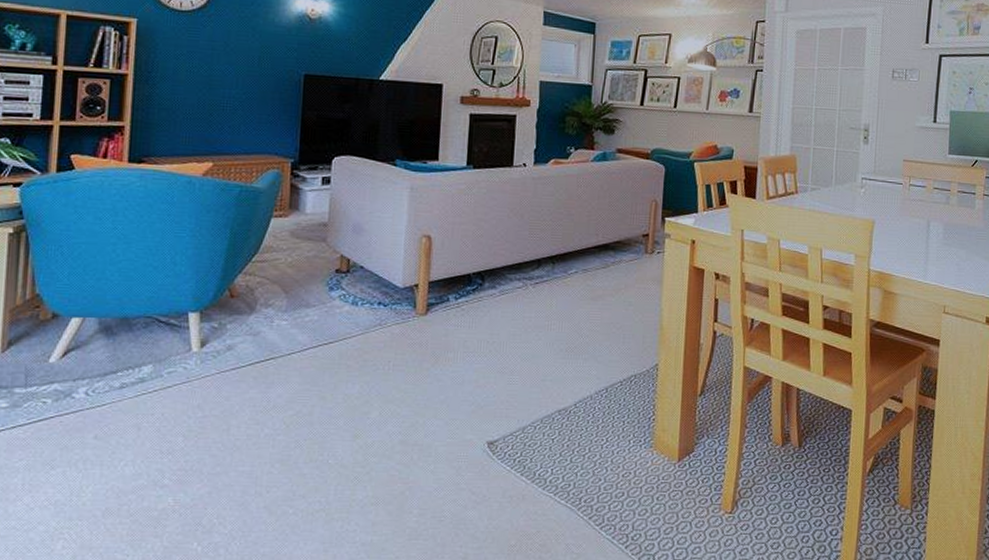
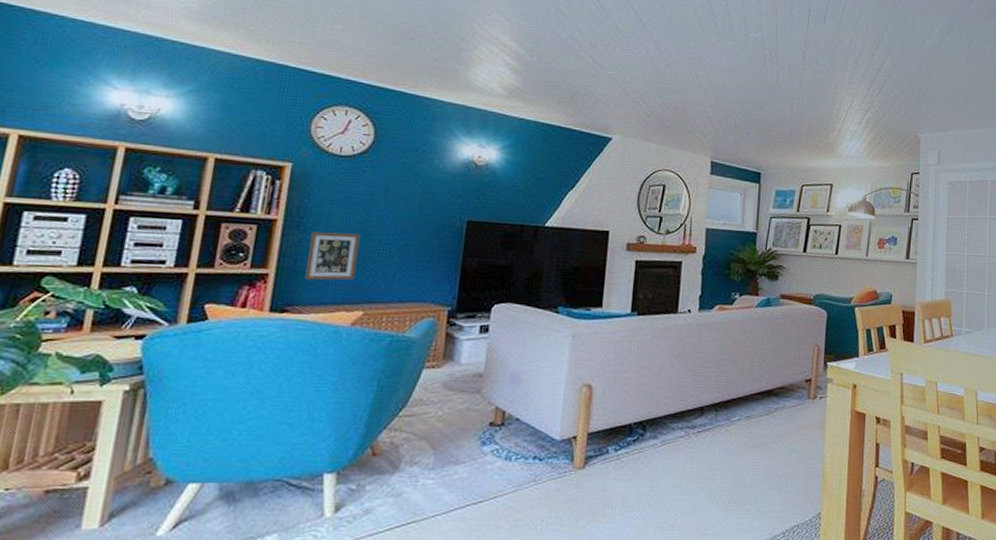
picture frame: none [157,85,206,133] -> present [305,231,361,281]

